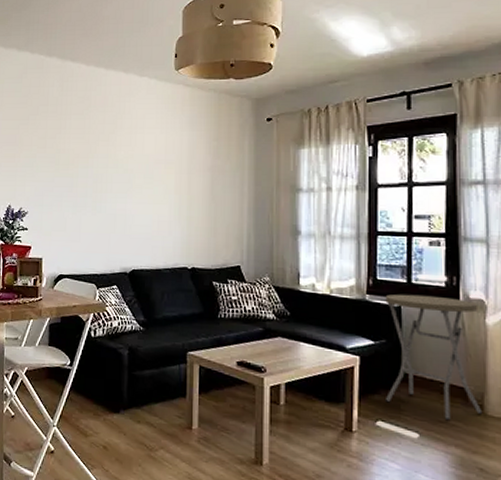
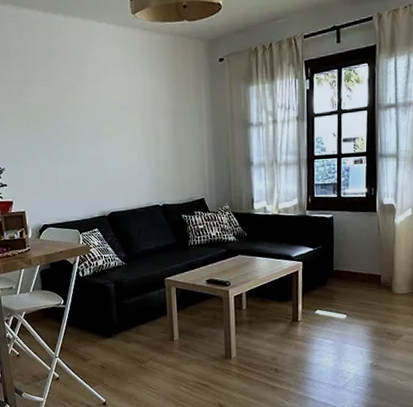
side table: present [384,294,483,421] -> none [321,205,391,302]

